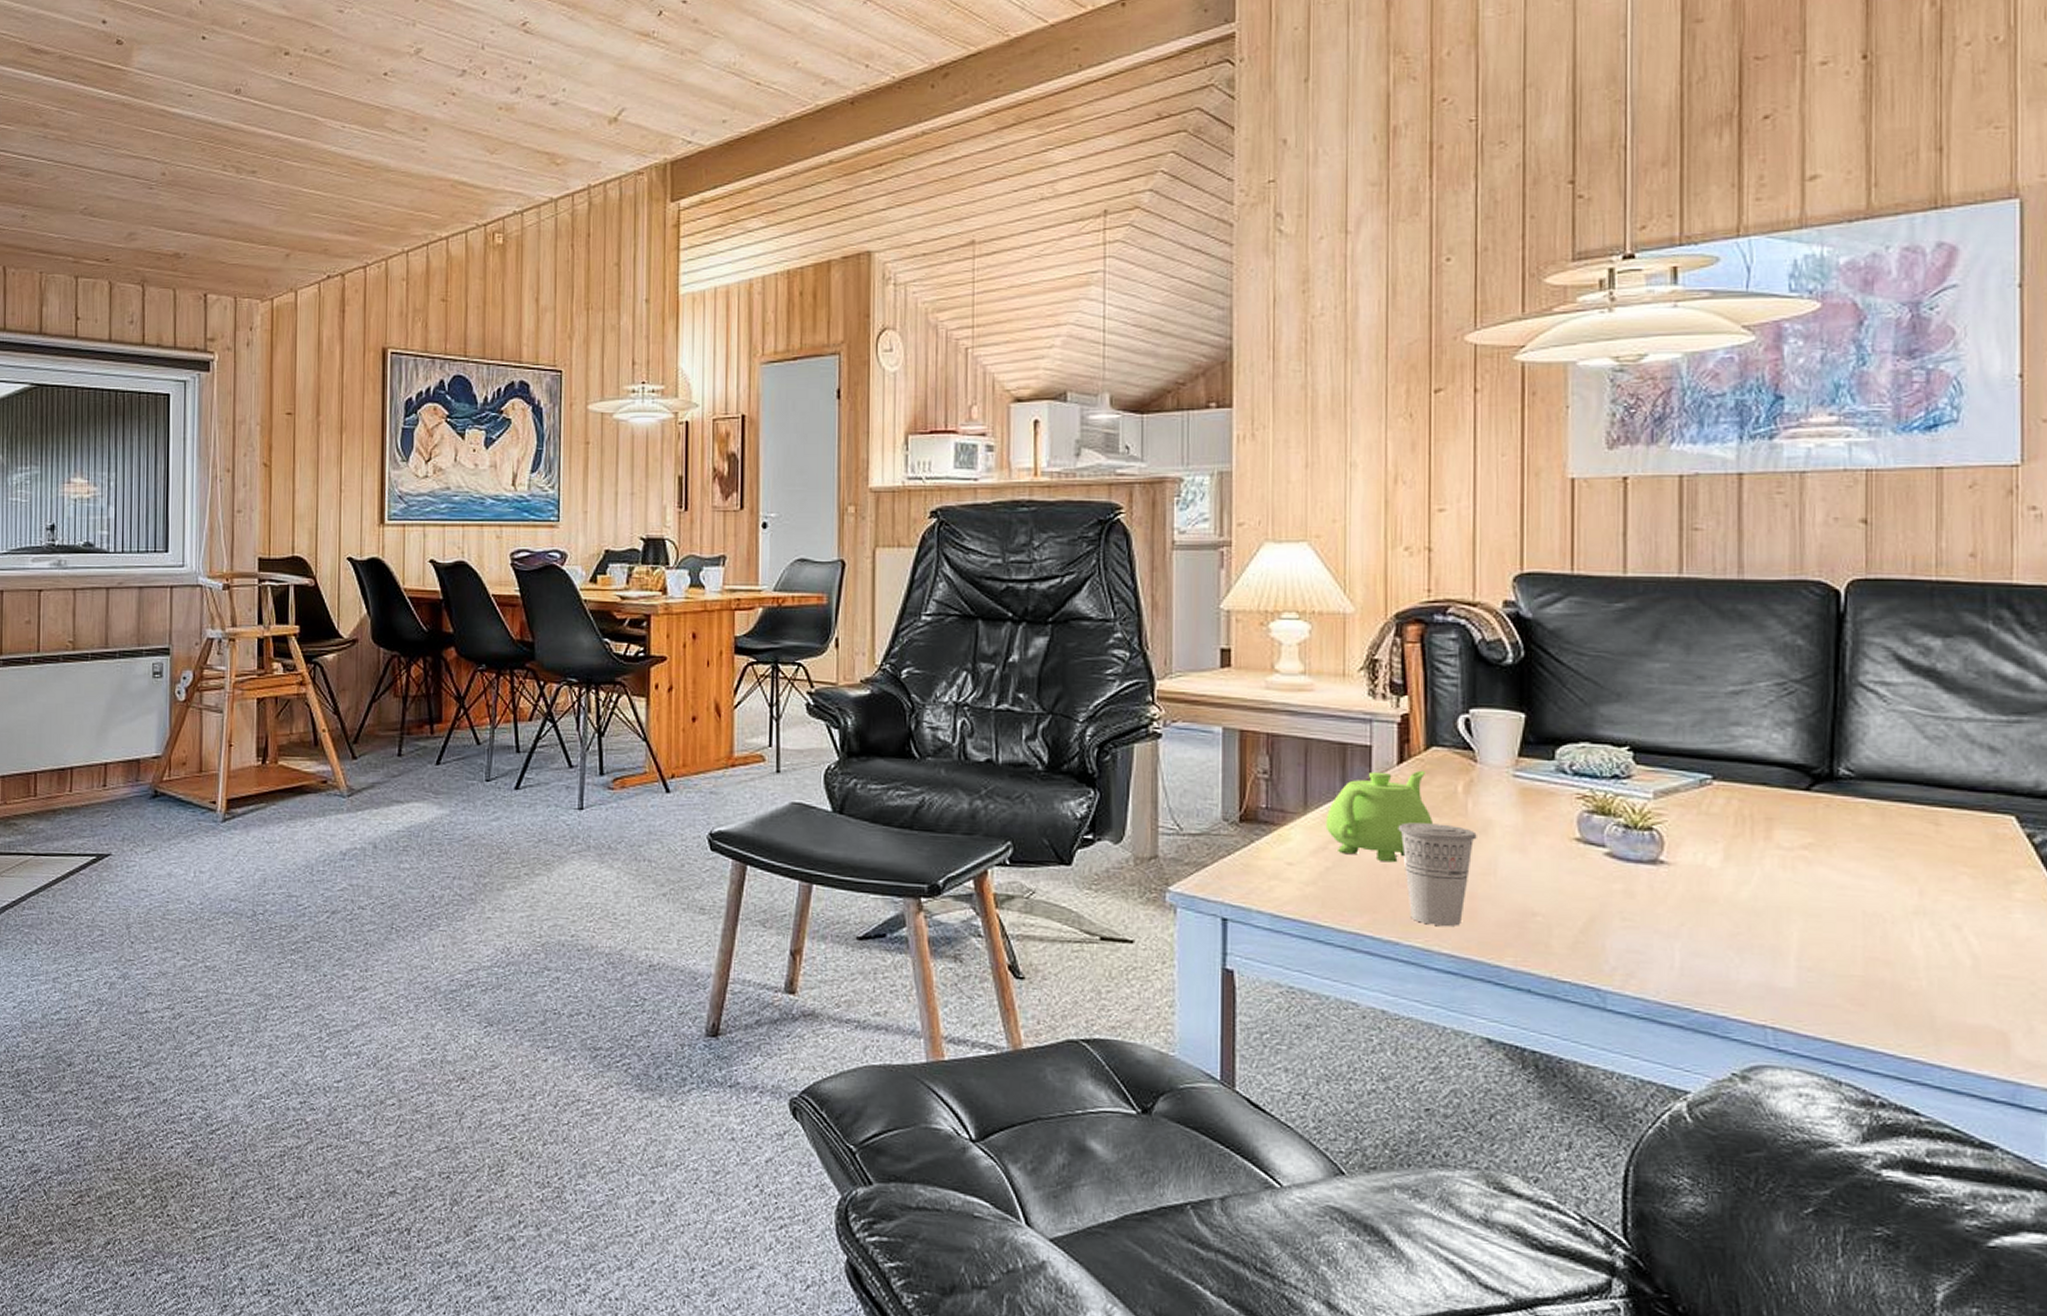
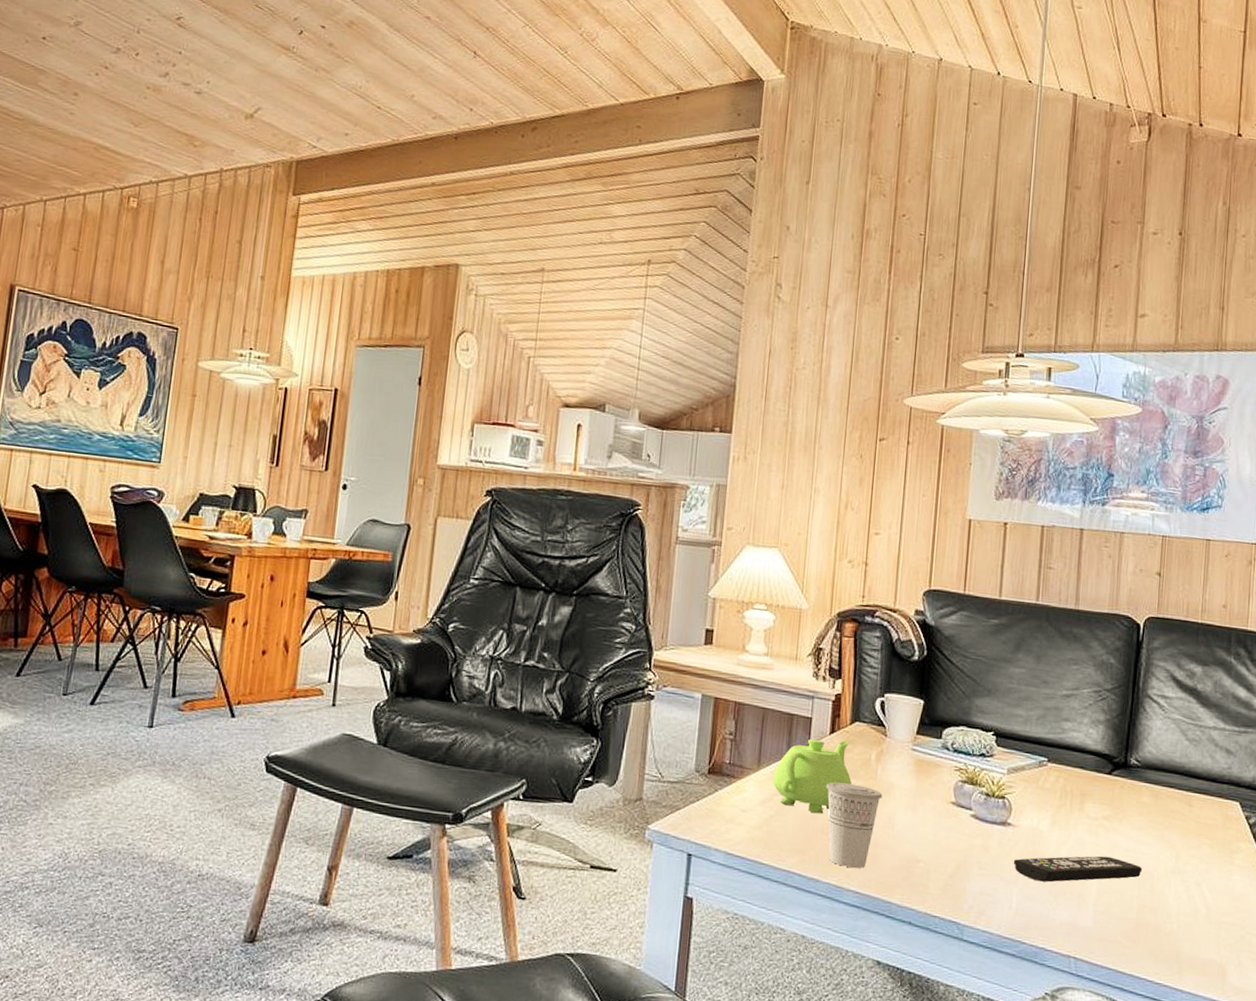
remote control: none [1671,896,1867,933] -> present [1013,856,1142,882]

